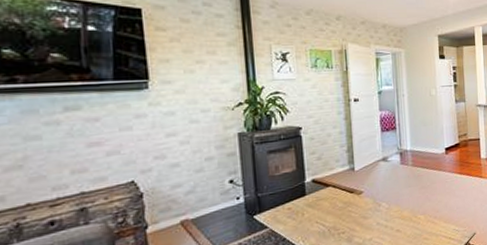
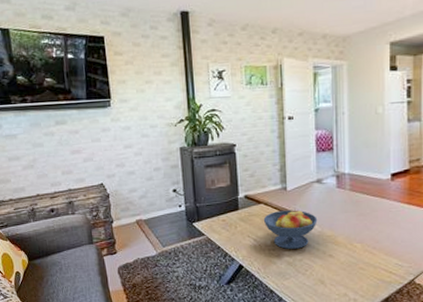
fruit bowl: none [331,188,385,231] -> present [263,208,318,249]

